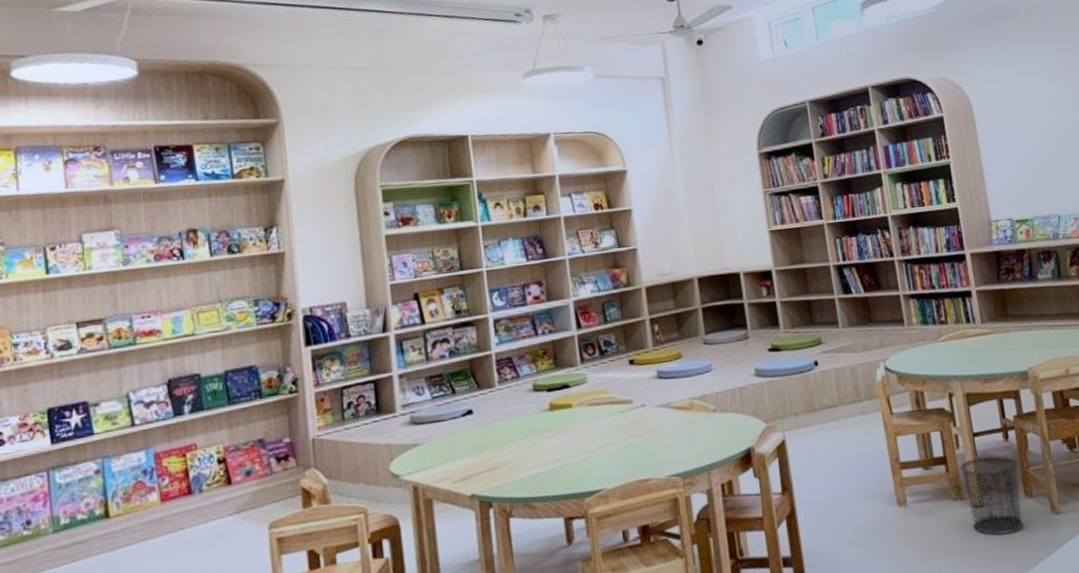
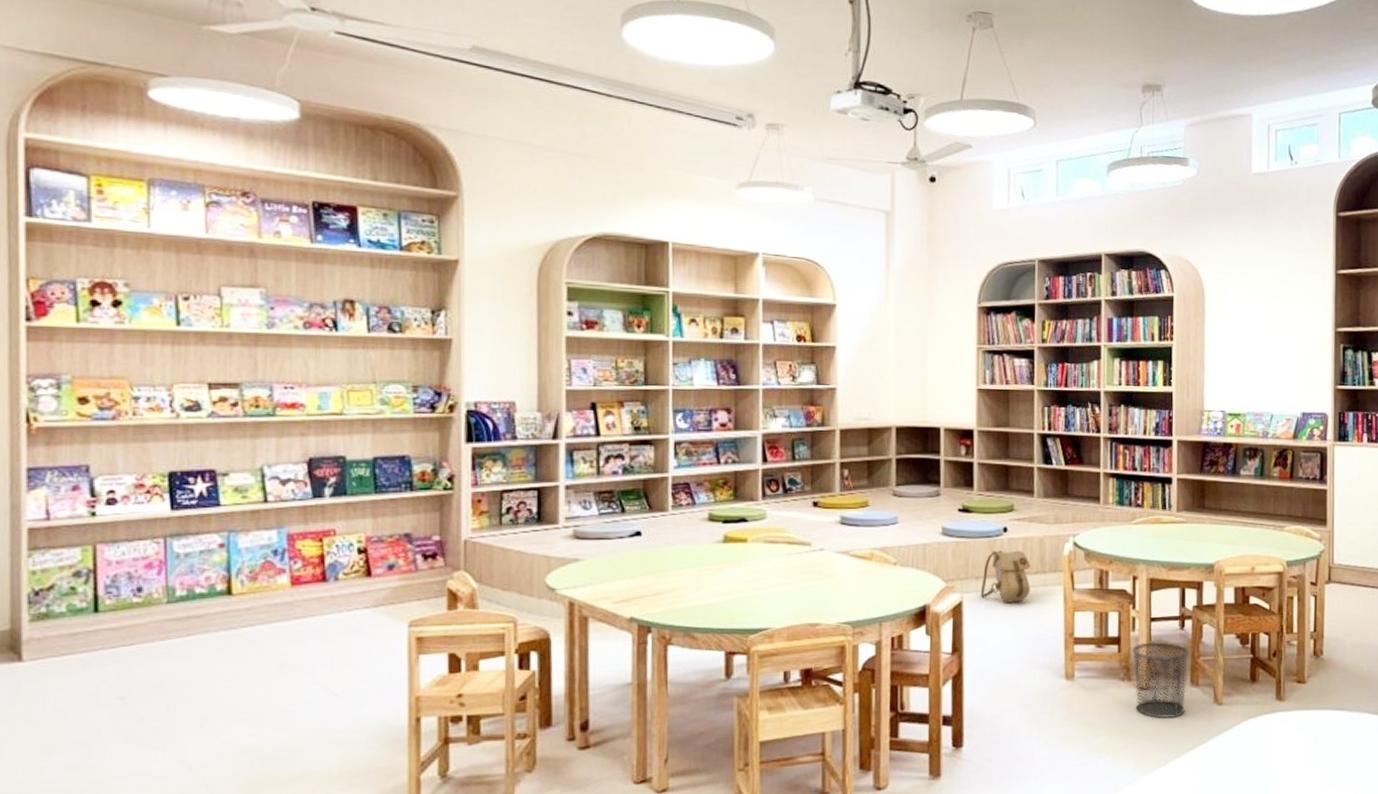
backpack: none [801,382,850,436] -> present [980,550,1031,603]

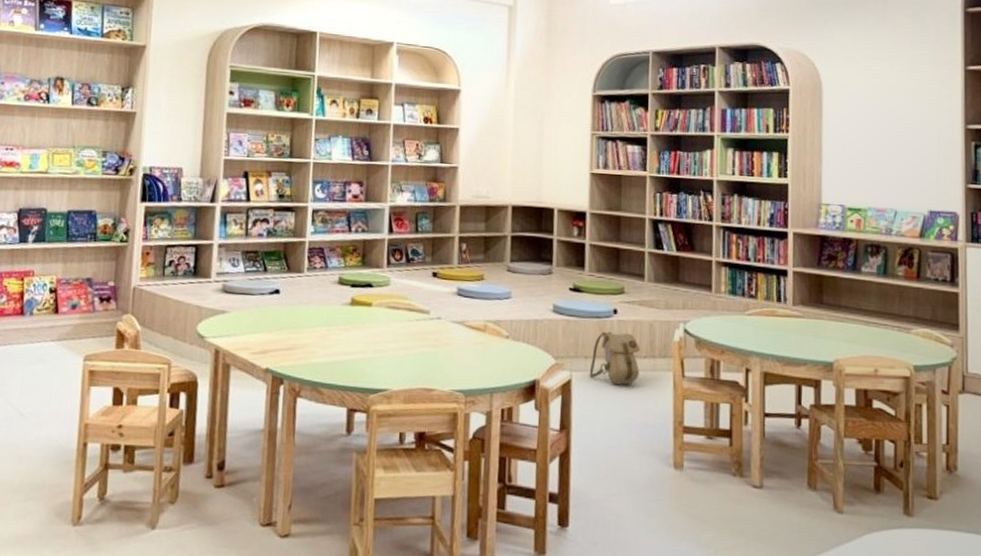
waste bin: present [1131,642,1189,718] -> none [744,438,806,521]

